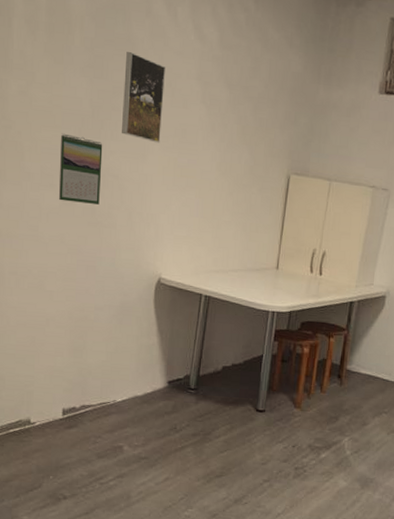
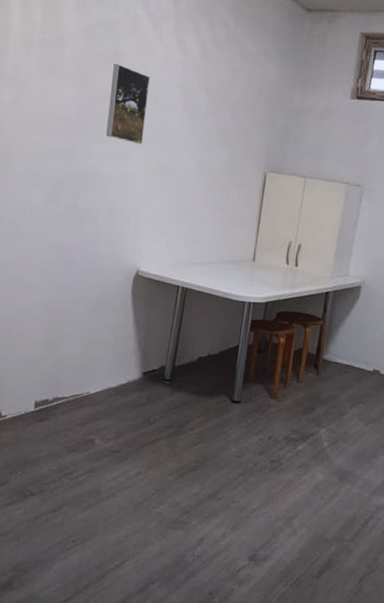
calendar: present [58,133,103,205] -> none [42,136,88,202]

